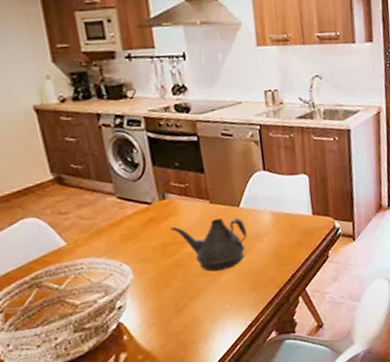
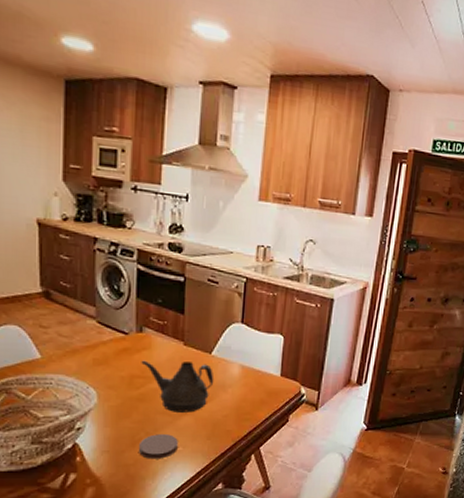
coaster: none [184,294,224,323] -> present [139,434,178,459]

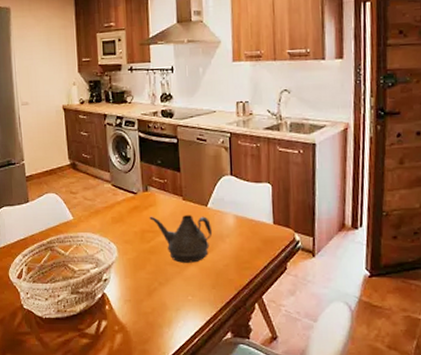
coaster: present [139,434,178,459] -> none [155,284,187,308]

